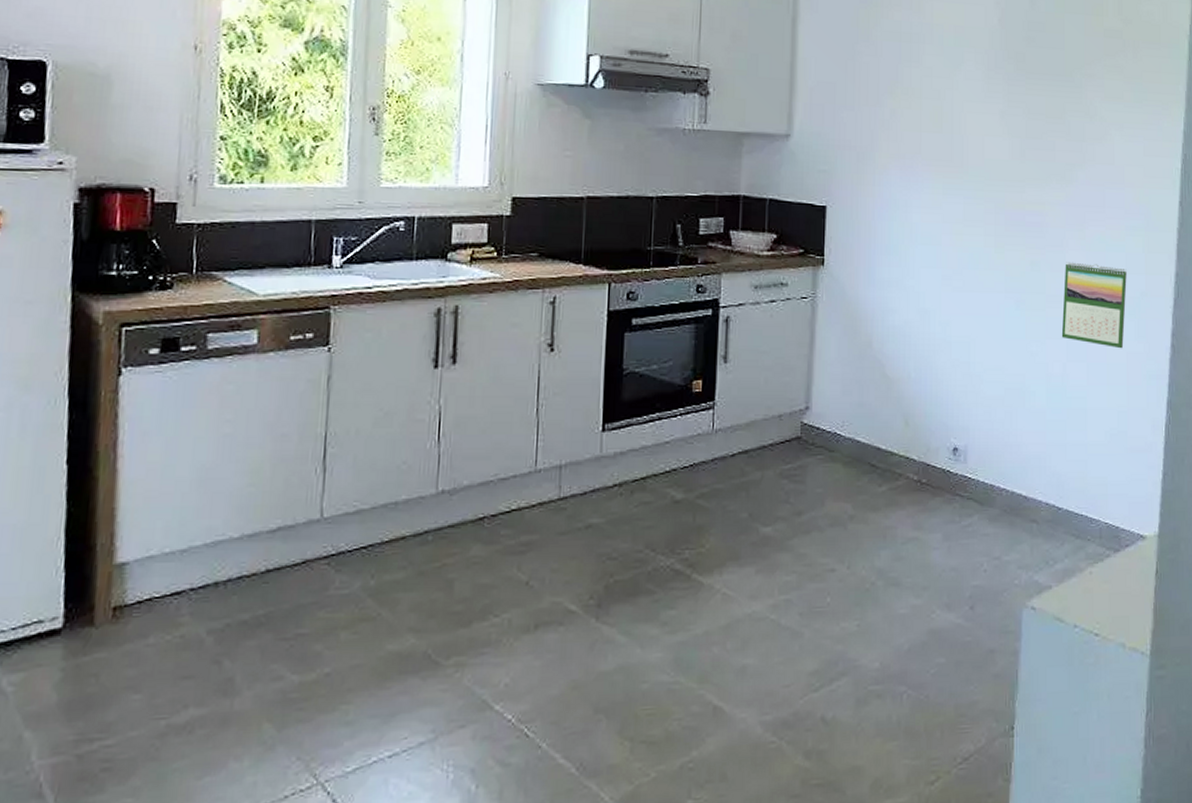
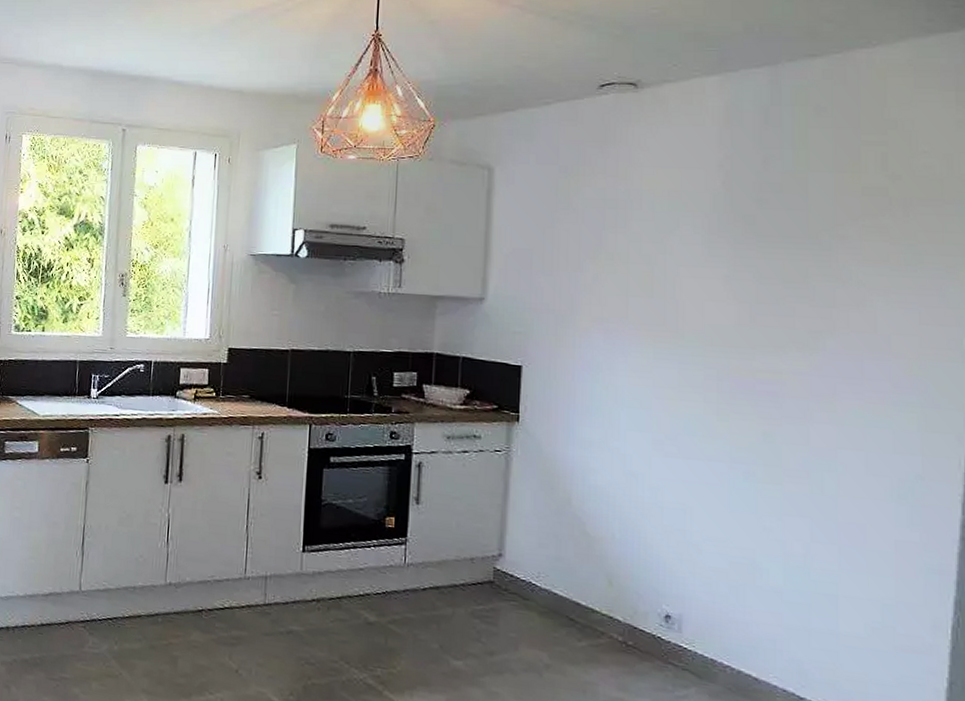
calendar: present [1061,262,1127,349] -> none [803,435,895,536]

